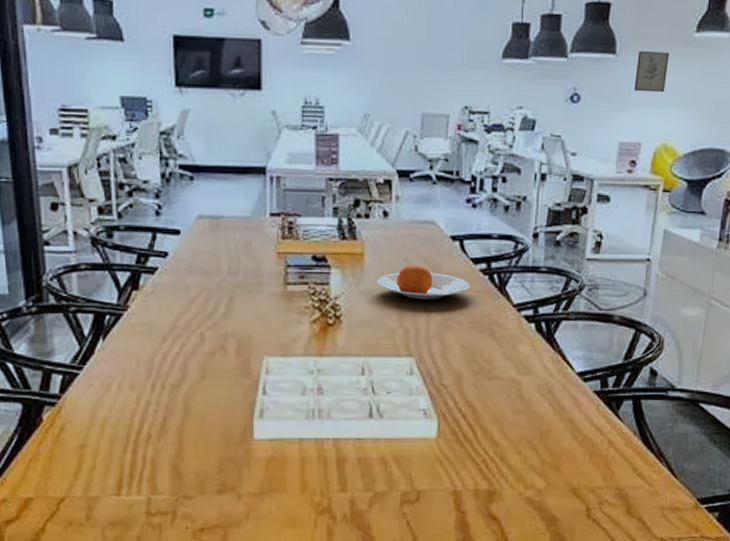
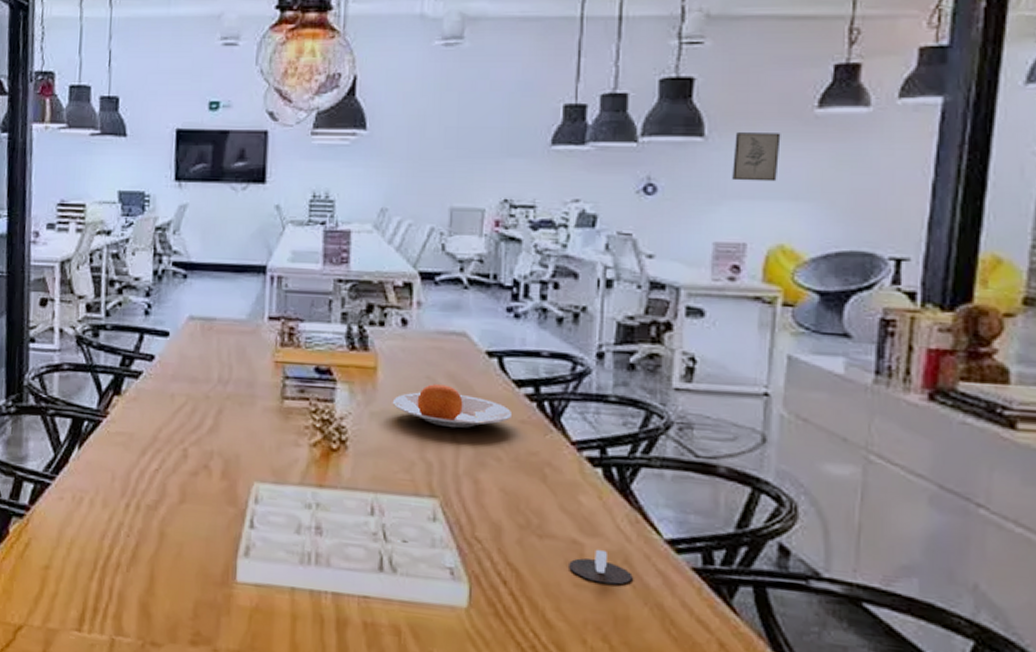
candle: none [510,384,554,409] -> present [569,549,633,585]

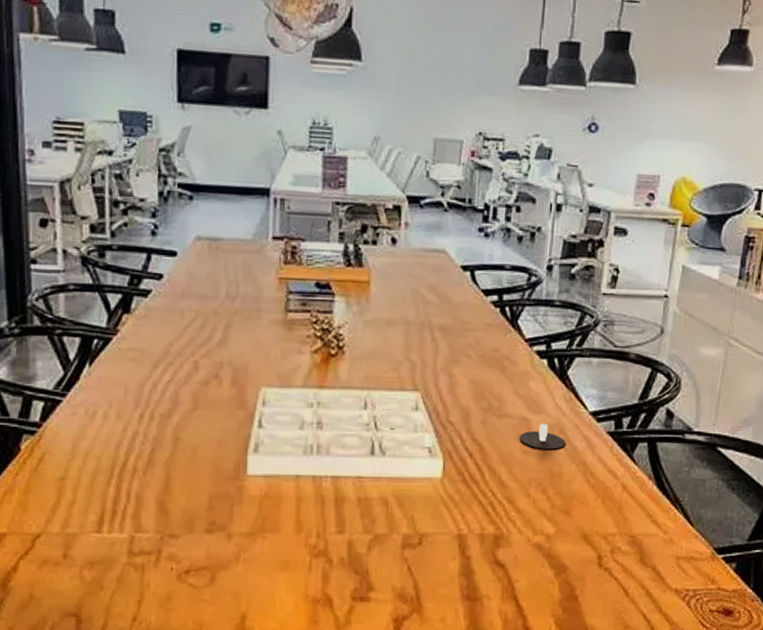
plate: present [392,384,511,428] -> none [383,295,480,332]
wall art: present [732,132,781,182] -> none [654,82,690,125]

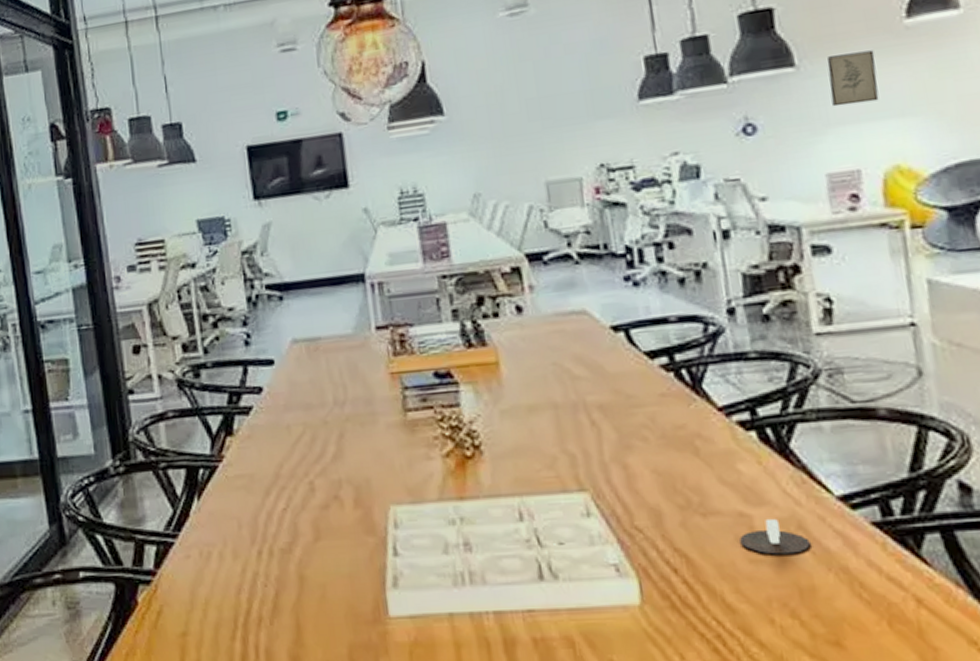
wall art: none [654,82,690,125] -> present [827,50,879,107]

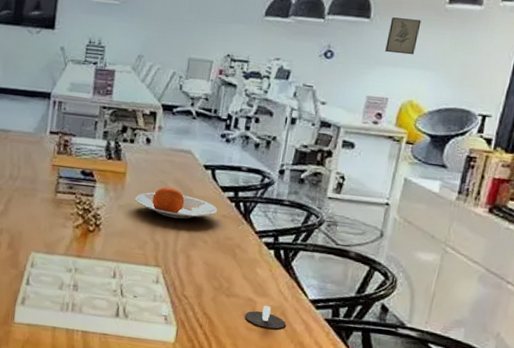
plate: none [521,368,650,414] -> present [135,186,217,219]

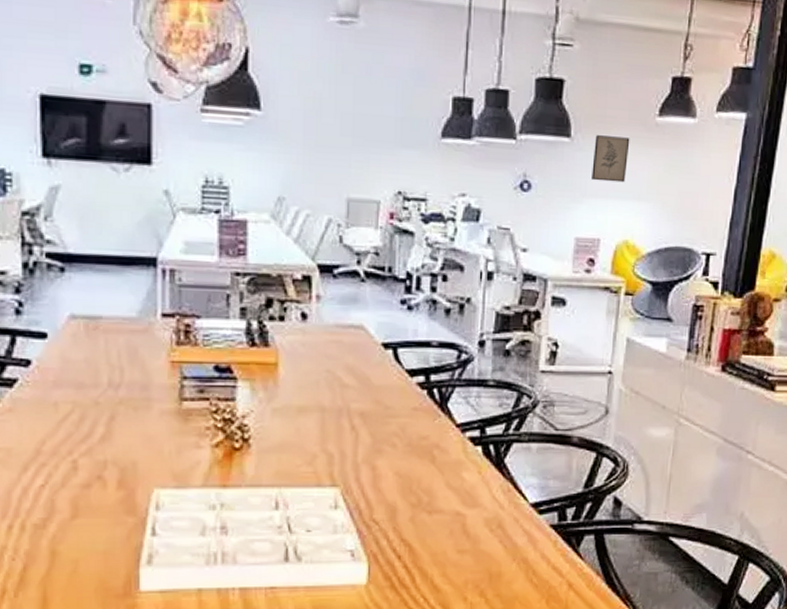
plate: present [135,186,217,219] -> none [294,377,405,419]
candle: present [245,305,286,329] -> none [453,518,505,547]

